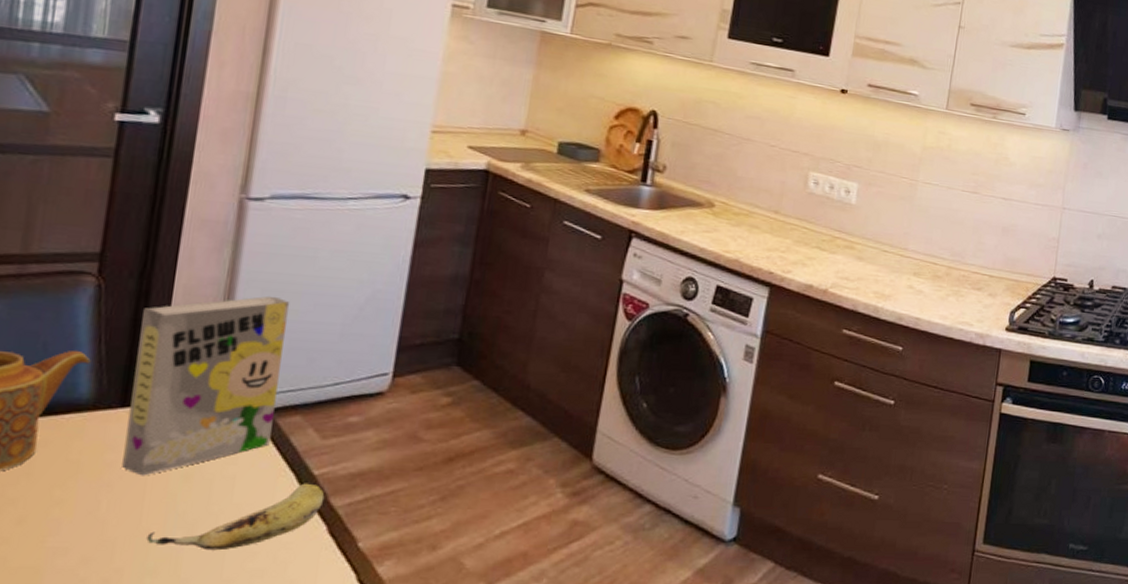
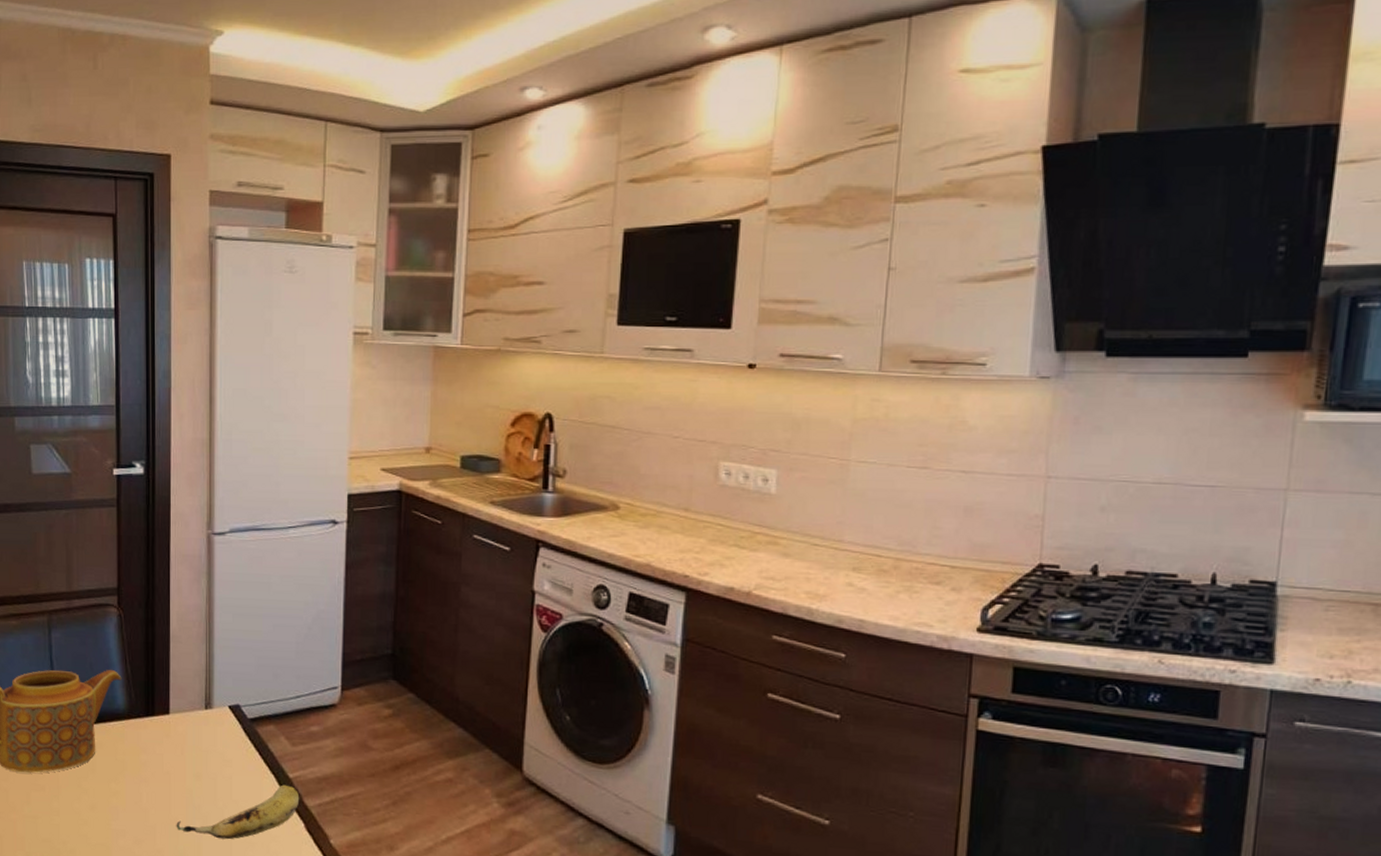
cereal box: present [122,296,290,476] -> none [152,619,255,774]

